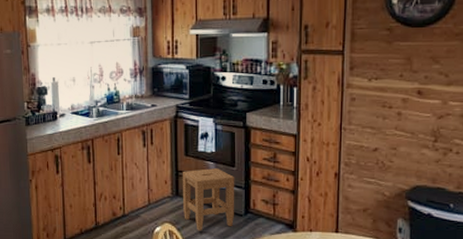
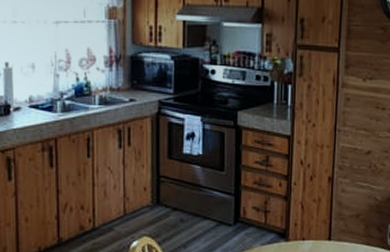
stool: present [182,168,235,231] -> none [164,173,224,244]

